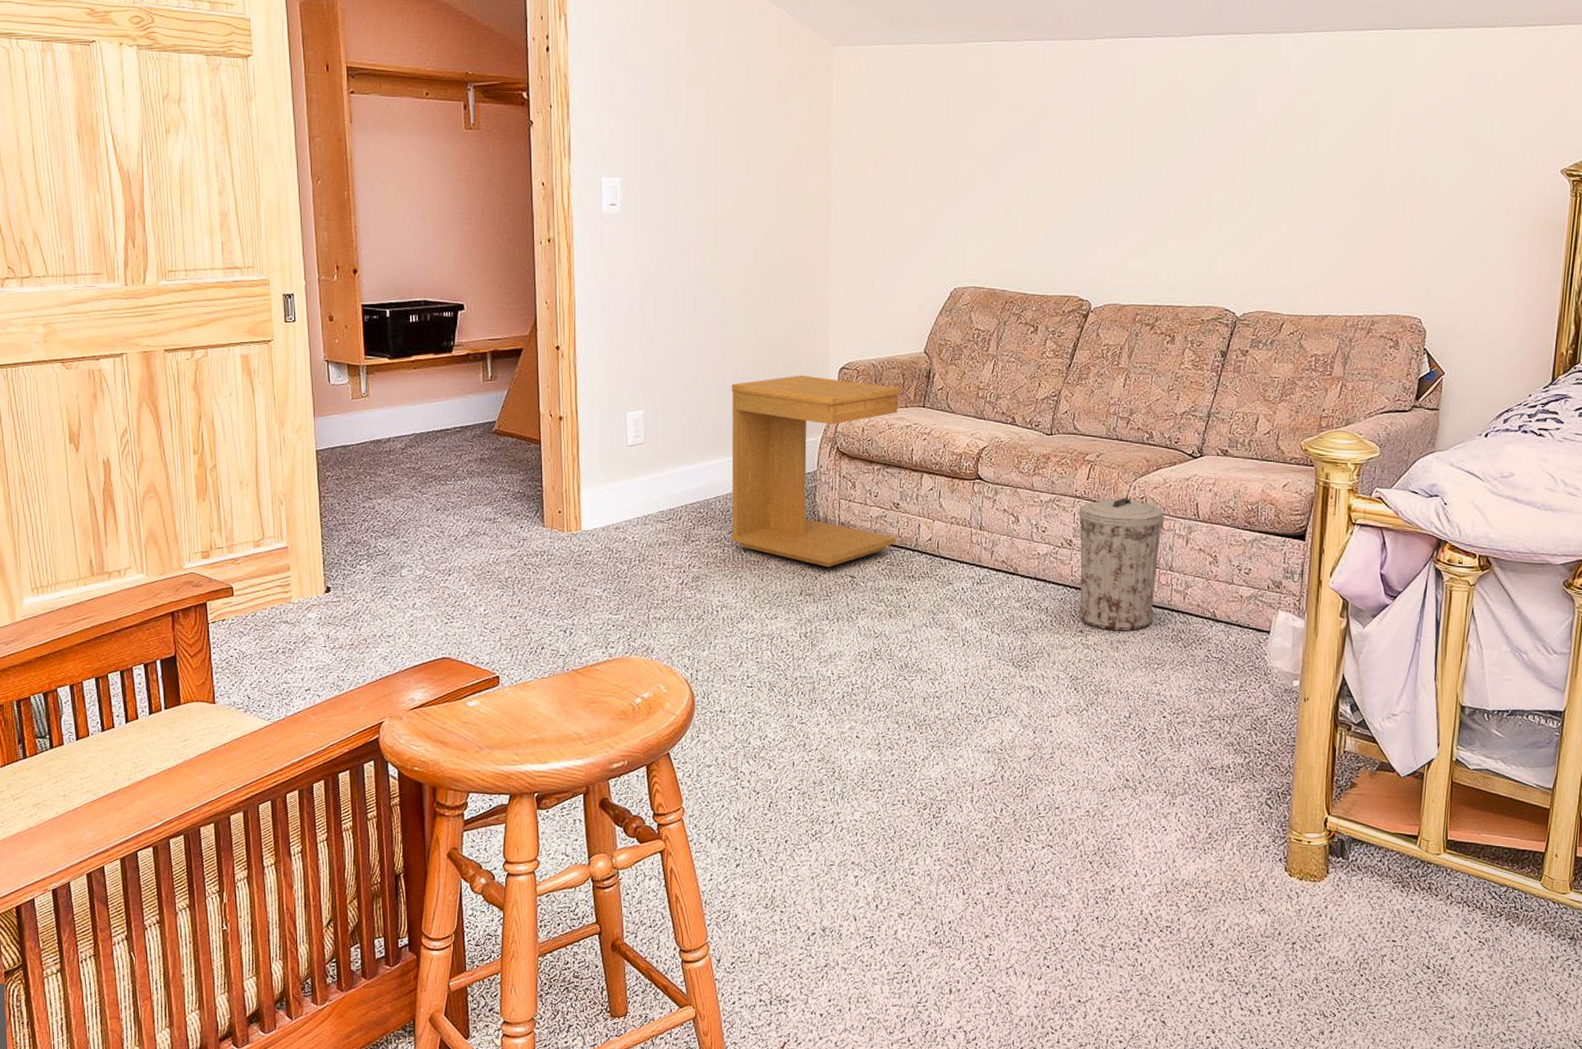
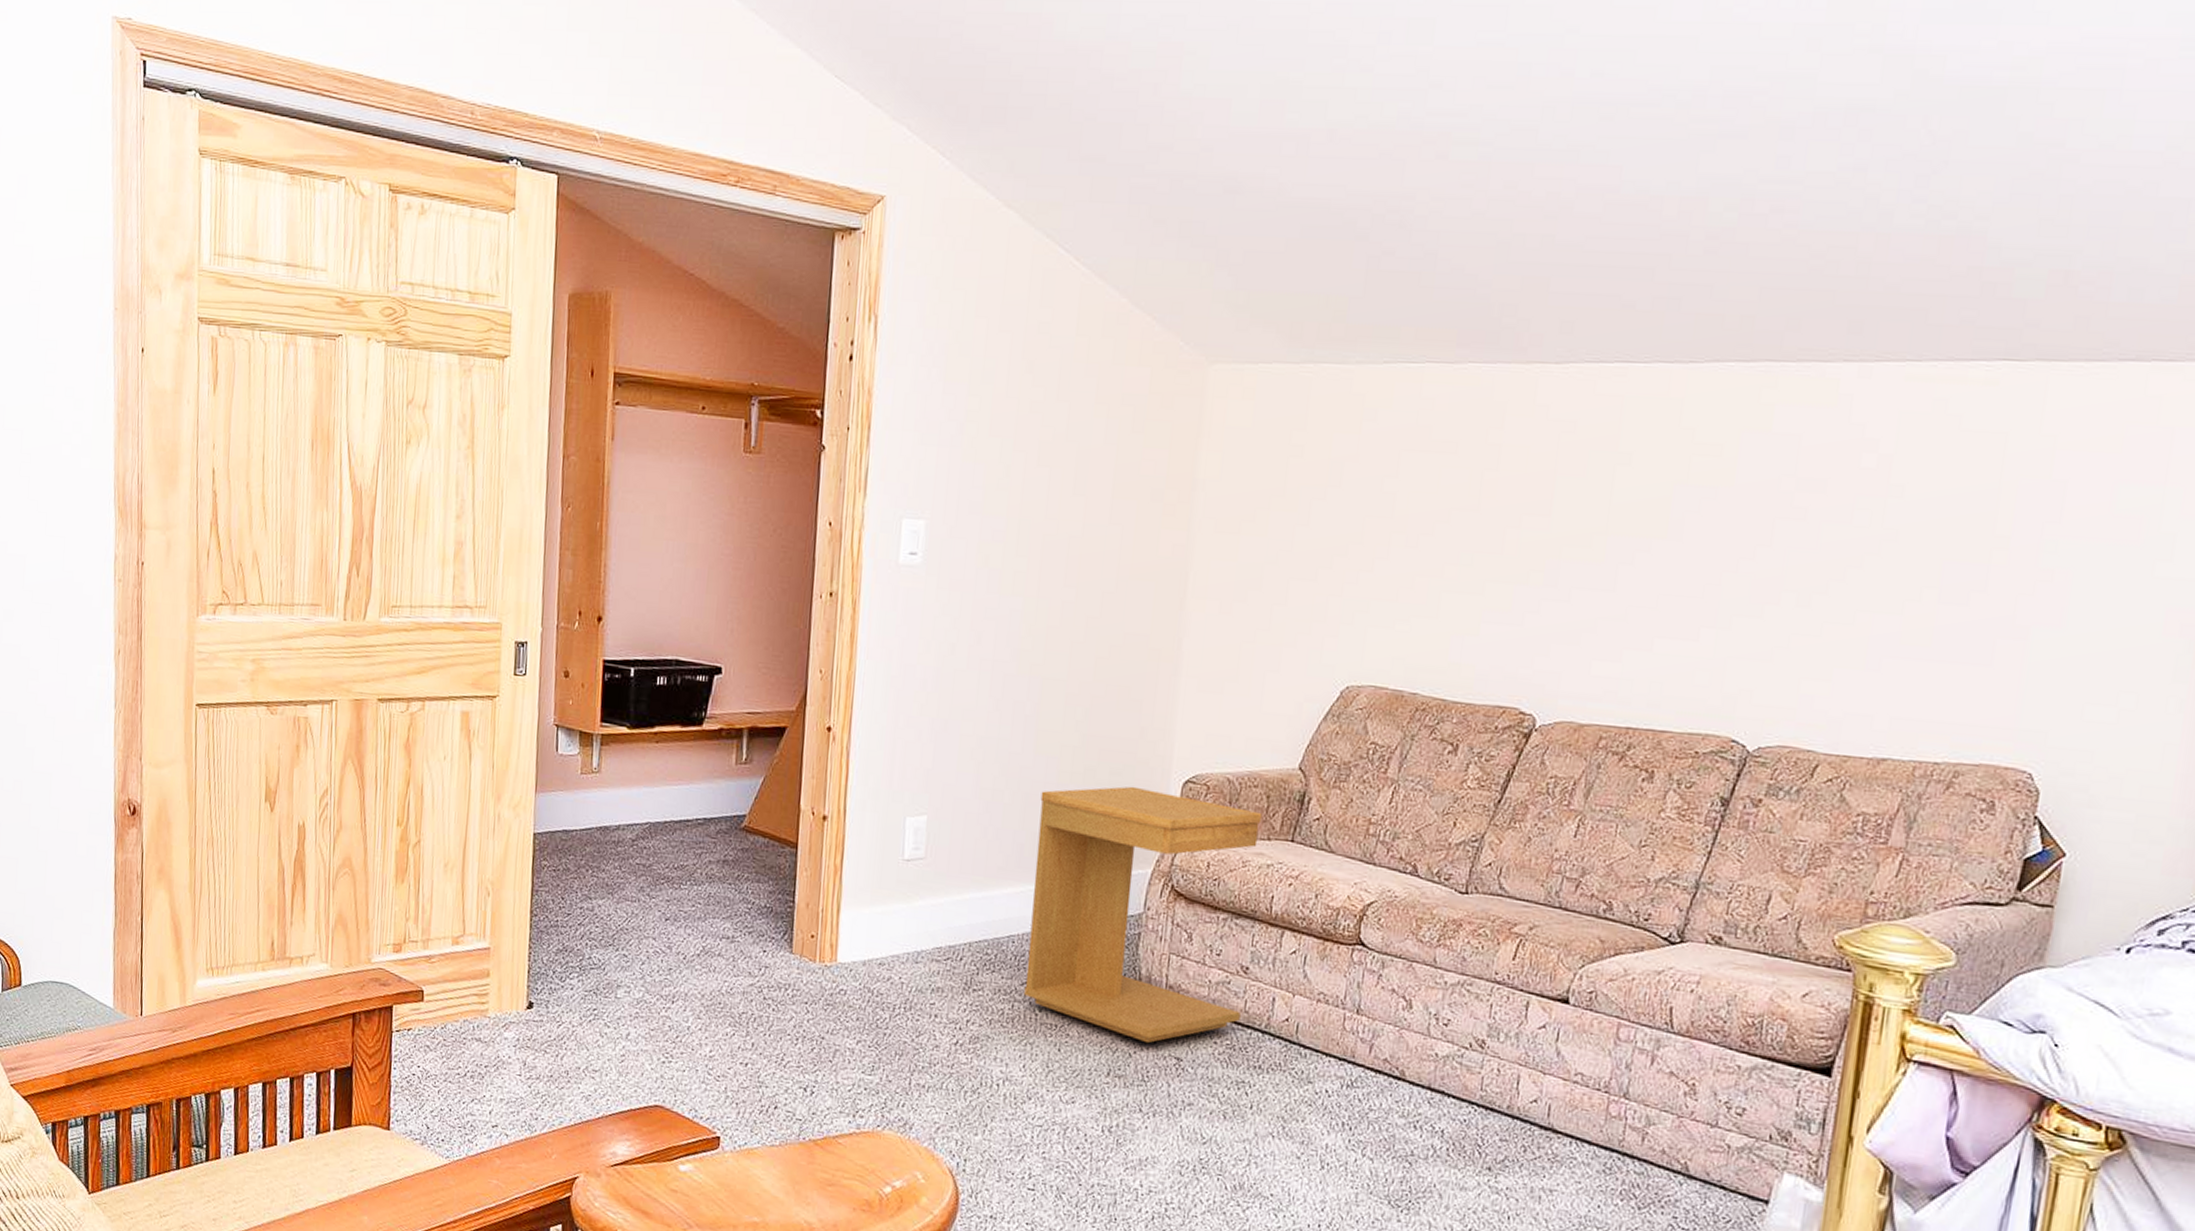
trash can: present [1079,498,1164,631] -> none [1488,989,1622,1177]

